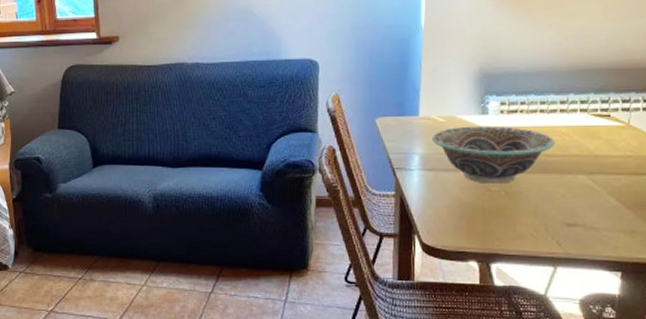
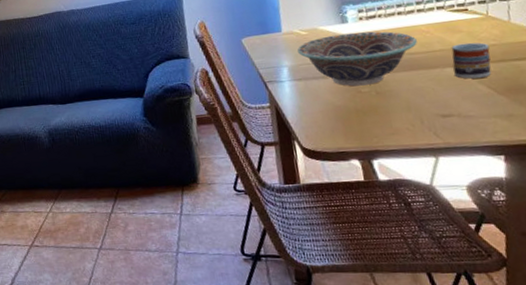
cup: none [585,151,625,189] -> present [451,42,492,79]

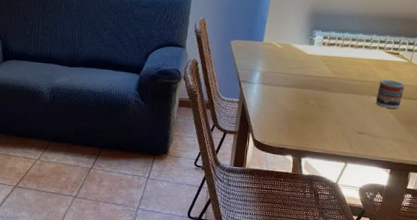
decorative bowl: present [297,31,417,87] -> none [271,52,358,99]

